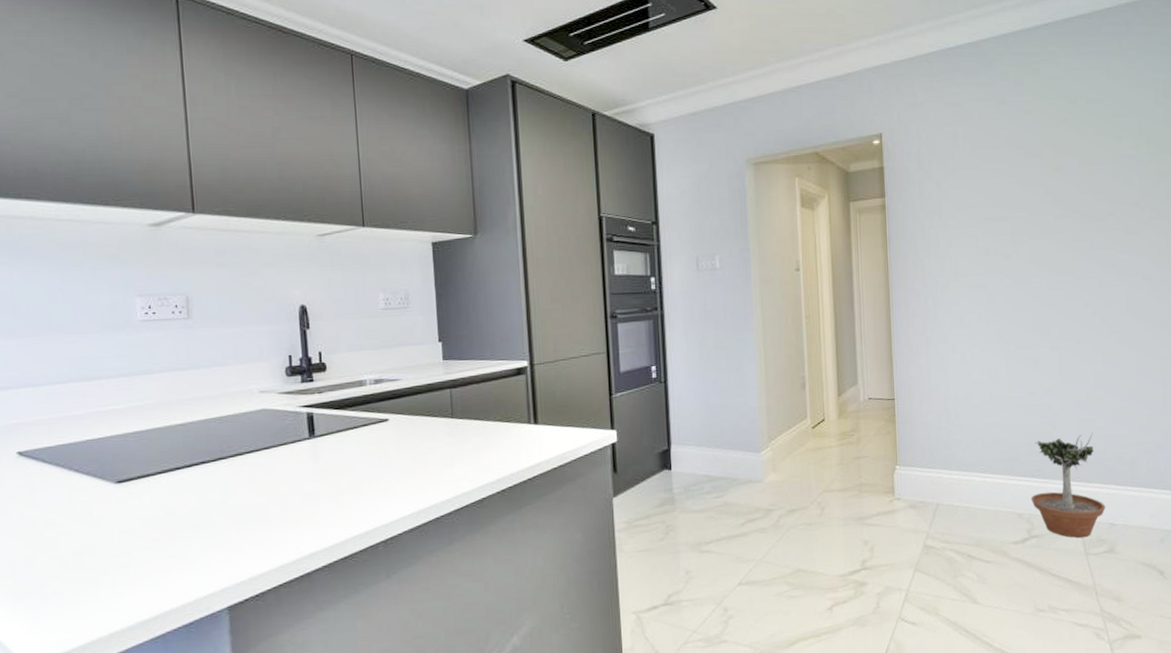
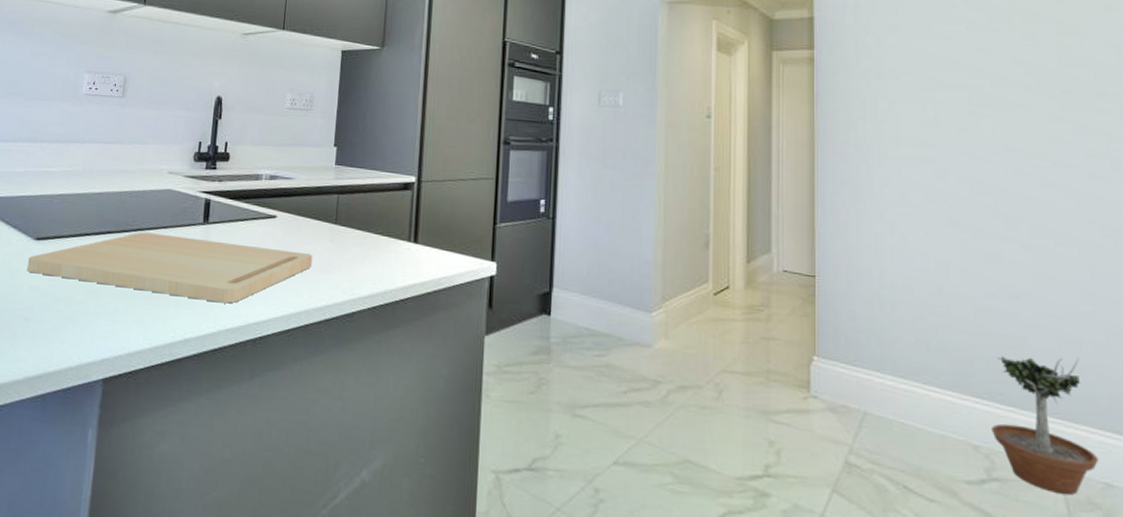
cutting board: none [112,450,434,518] -> present [26,232,313,304]

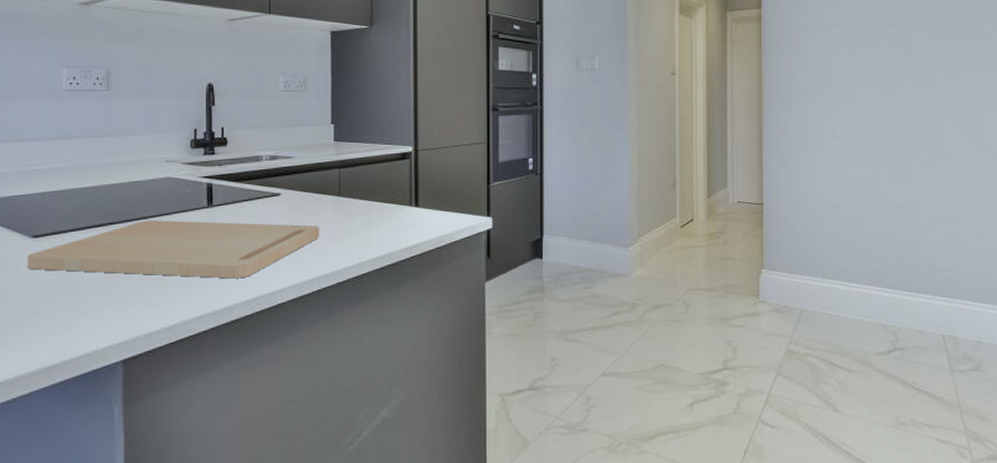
potted tree: present [991,356,1099,495] -> none [897,249,973,353]

